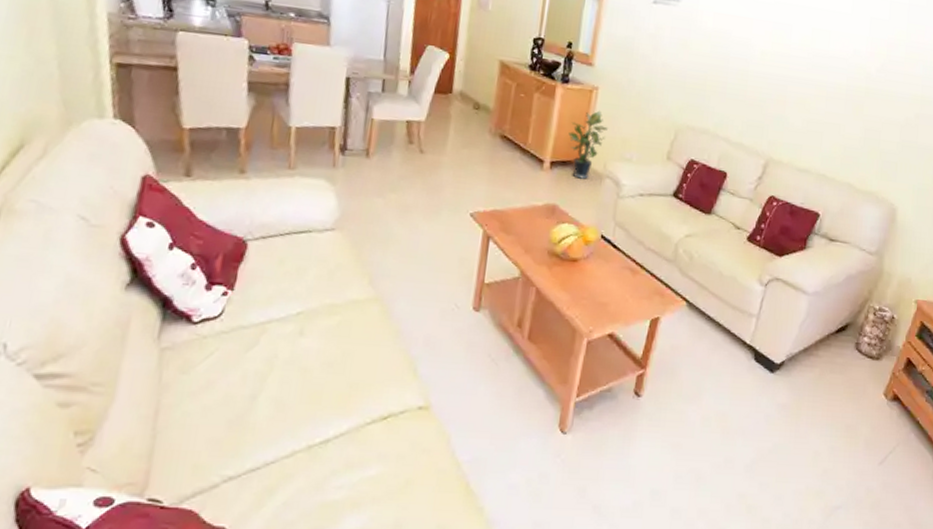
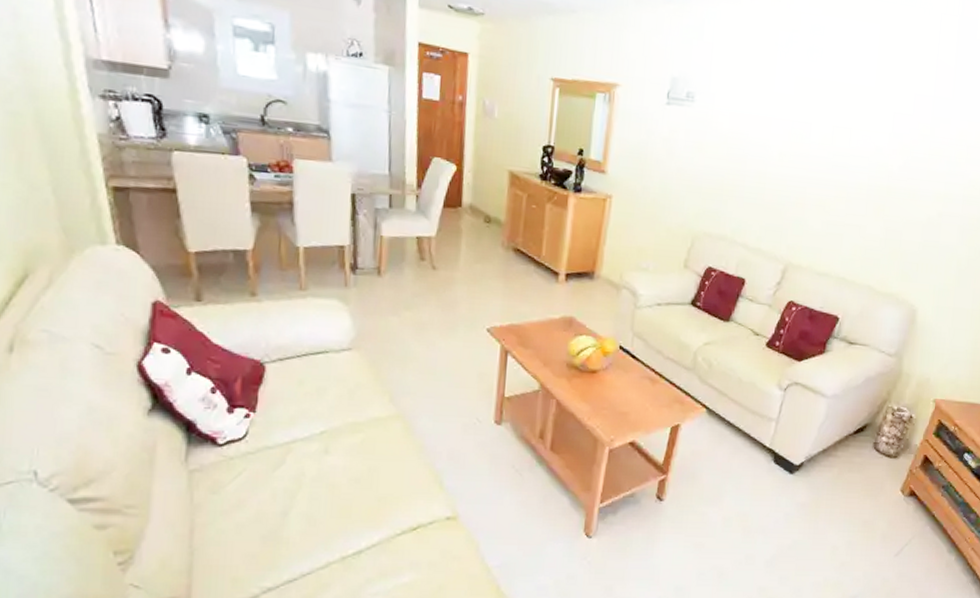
potted plant: present [568,110,608,179] -> none [583,219,623,290]

